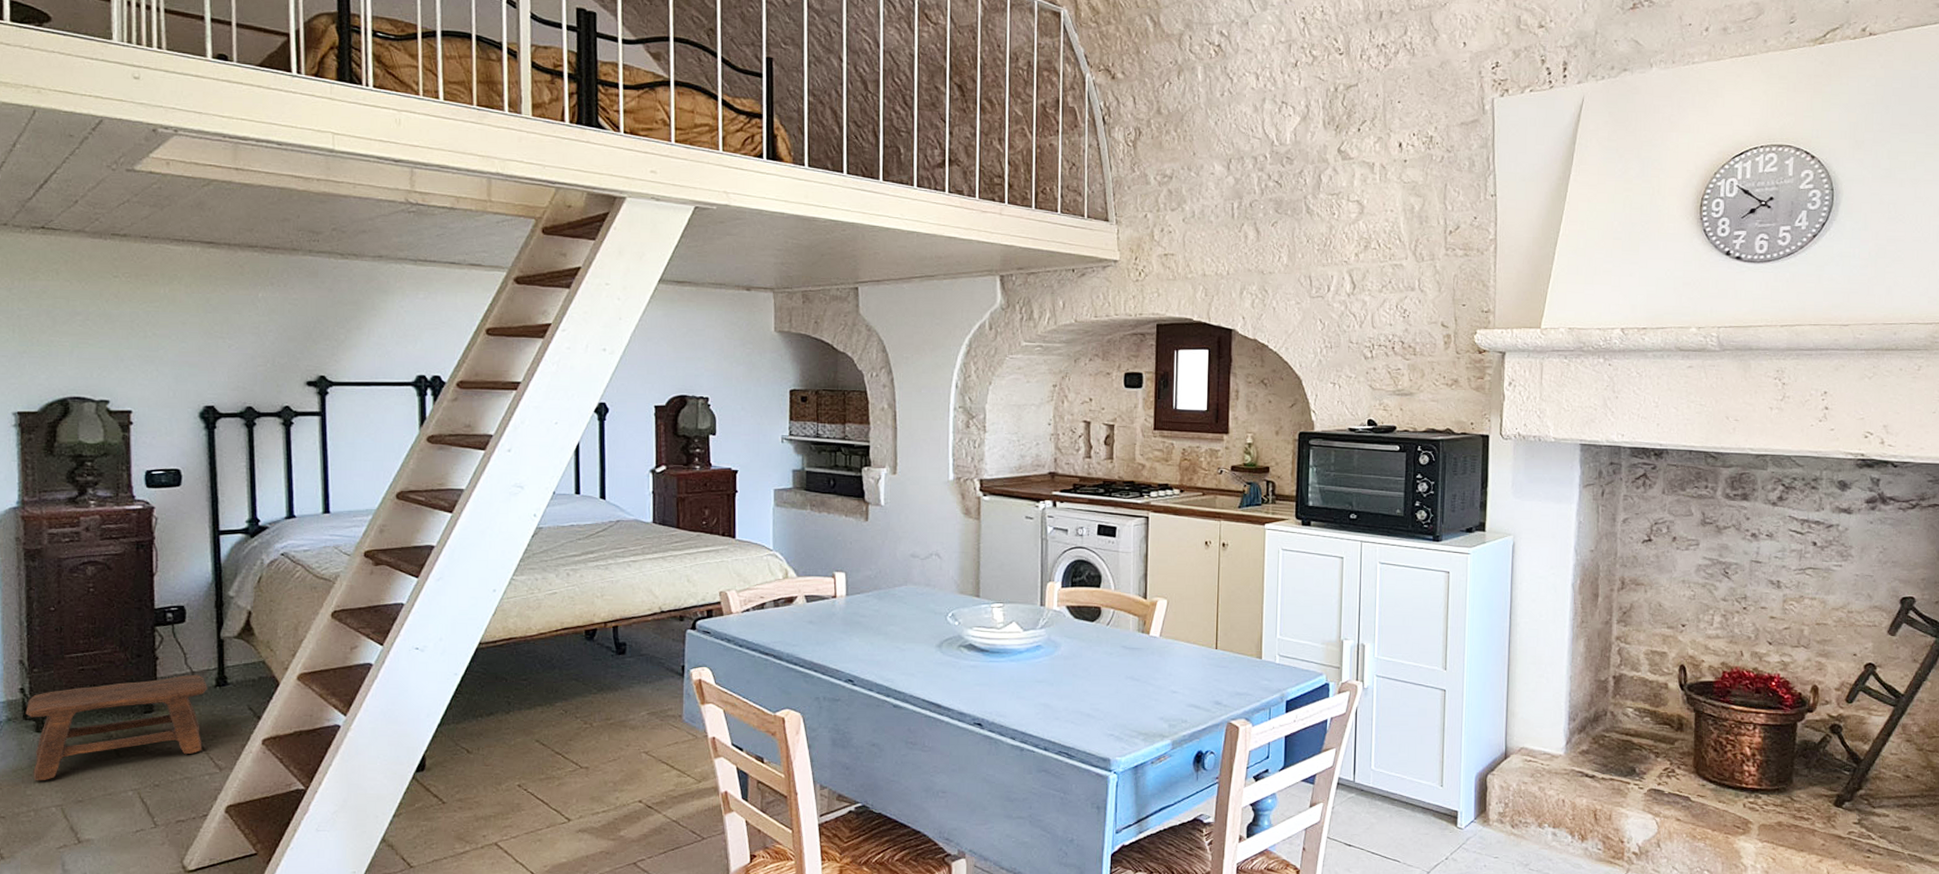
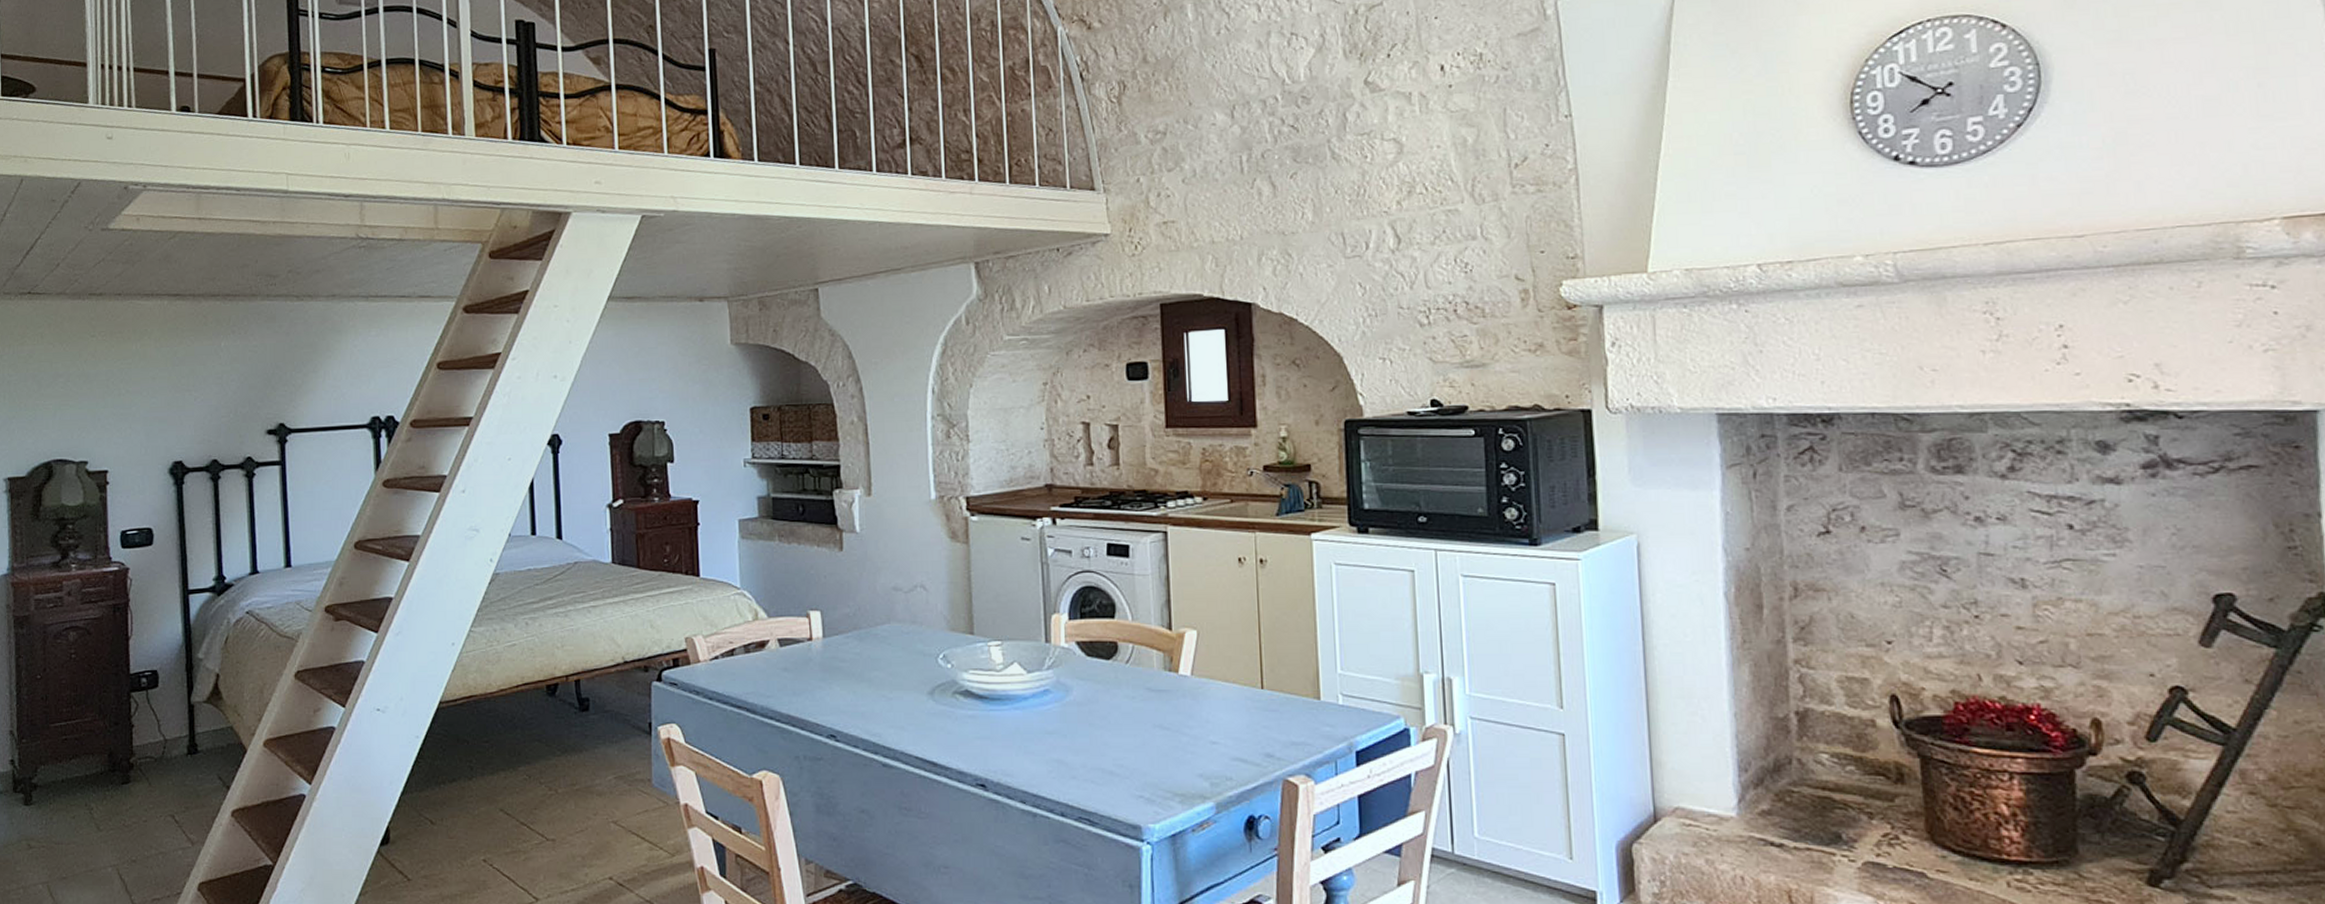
stool: present [25,674,207,781] -> none [15,742,179,857]

